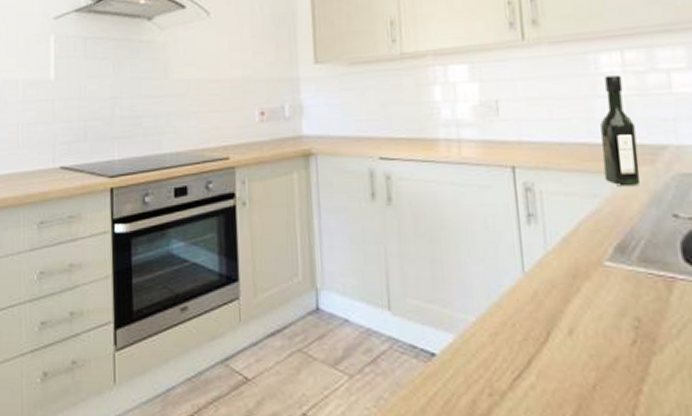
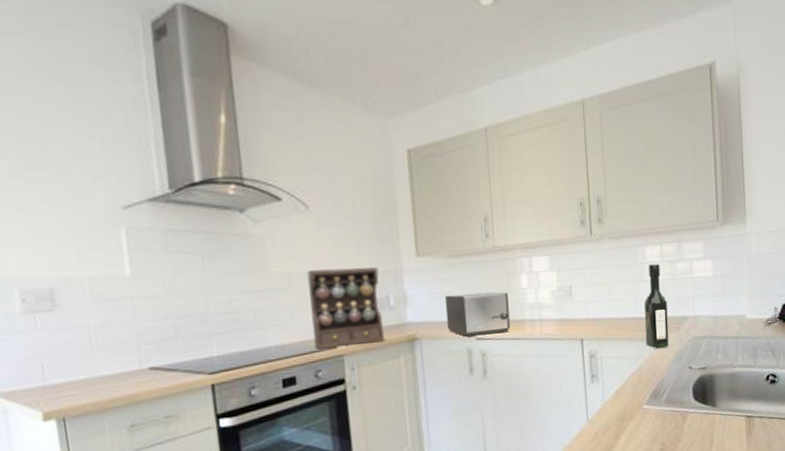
spice rack: none [204,74,277,161] -> present [307,267,384,350]
toaster: none [344,104,421,155] -> present [445,292,510,337]

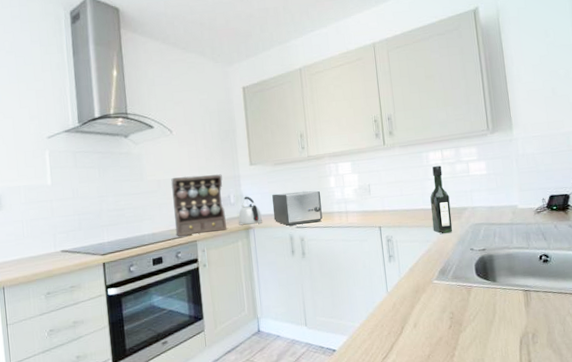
kettle: none [400,297,433,336] -> present [238,196,263,226]

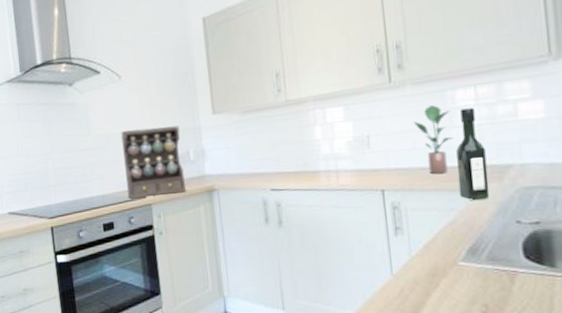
kettle: present [238,196,263,226] -> none [199,151,229,187]
toaster: present [272,190,323,226] -> none [240,144,305,188]
potted plant: none [400,163,428,215] -> present [413,105,454,174]

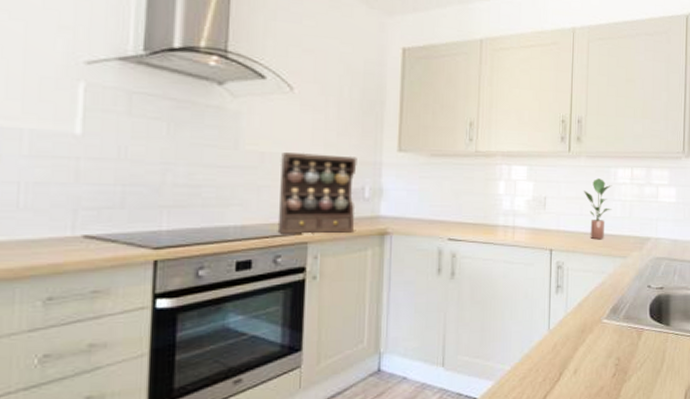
bottle: present [456,108,490,200] -> none [610,185,633,265]

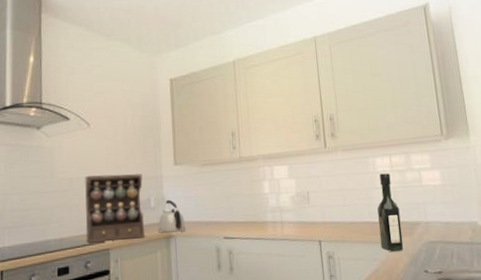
kettle: none [372,191,406,229] -> present [158,199,186,233]
potted plant: present [583,178,612,240] -> none [343,169,375,228]
bottle: none [610,185,633,265] -> present [377,173,404,251]

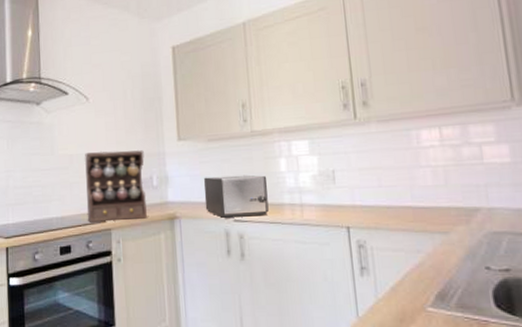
kettle: present [158,199,186,233] -> none [161,178,192,214]
toaster: none [197,196,254,236] -> present [204,175,269,218]
bottle: present [377,173,404,251] -> none [422,148,458,242]

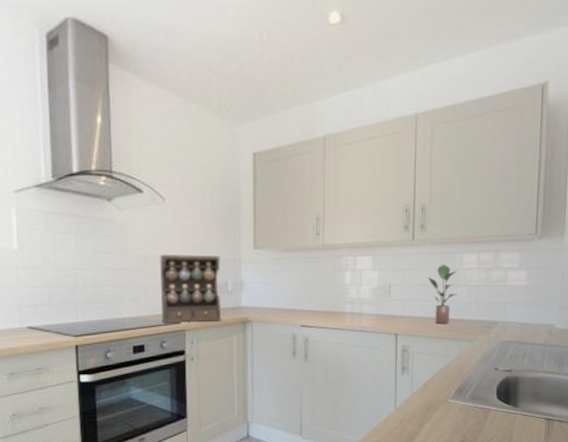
toaster: present [204,175,269,218] -> none [276,285,333,323]
potted plant: none [378,144,419,214] -> present [427,265,458,325]

